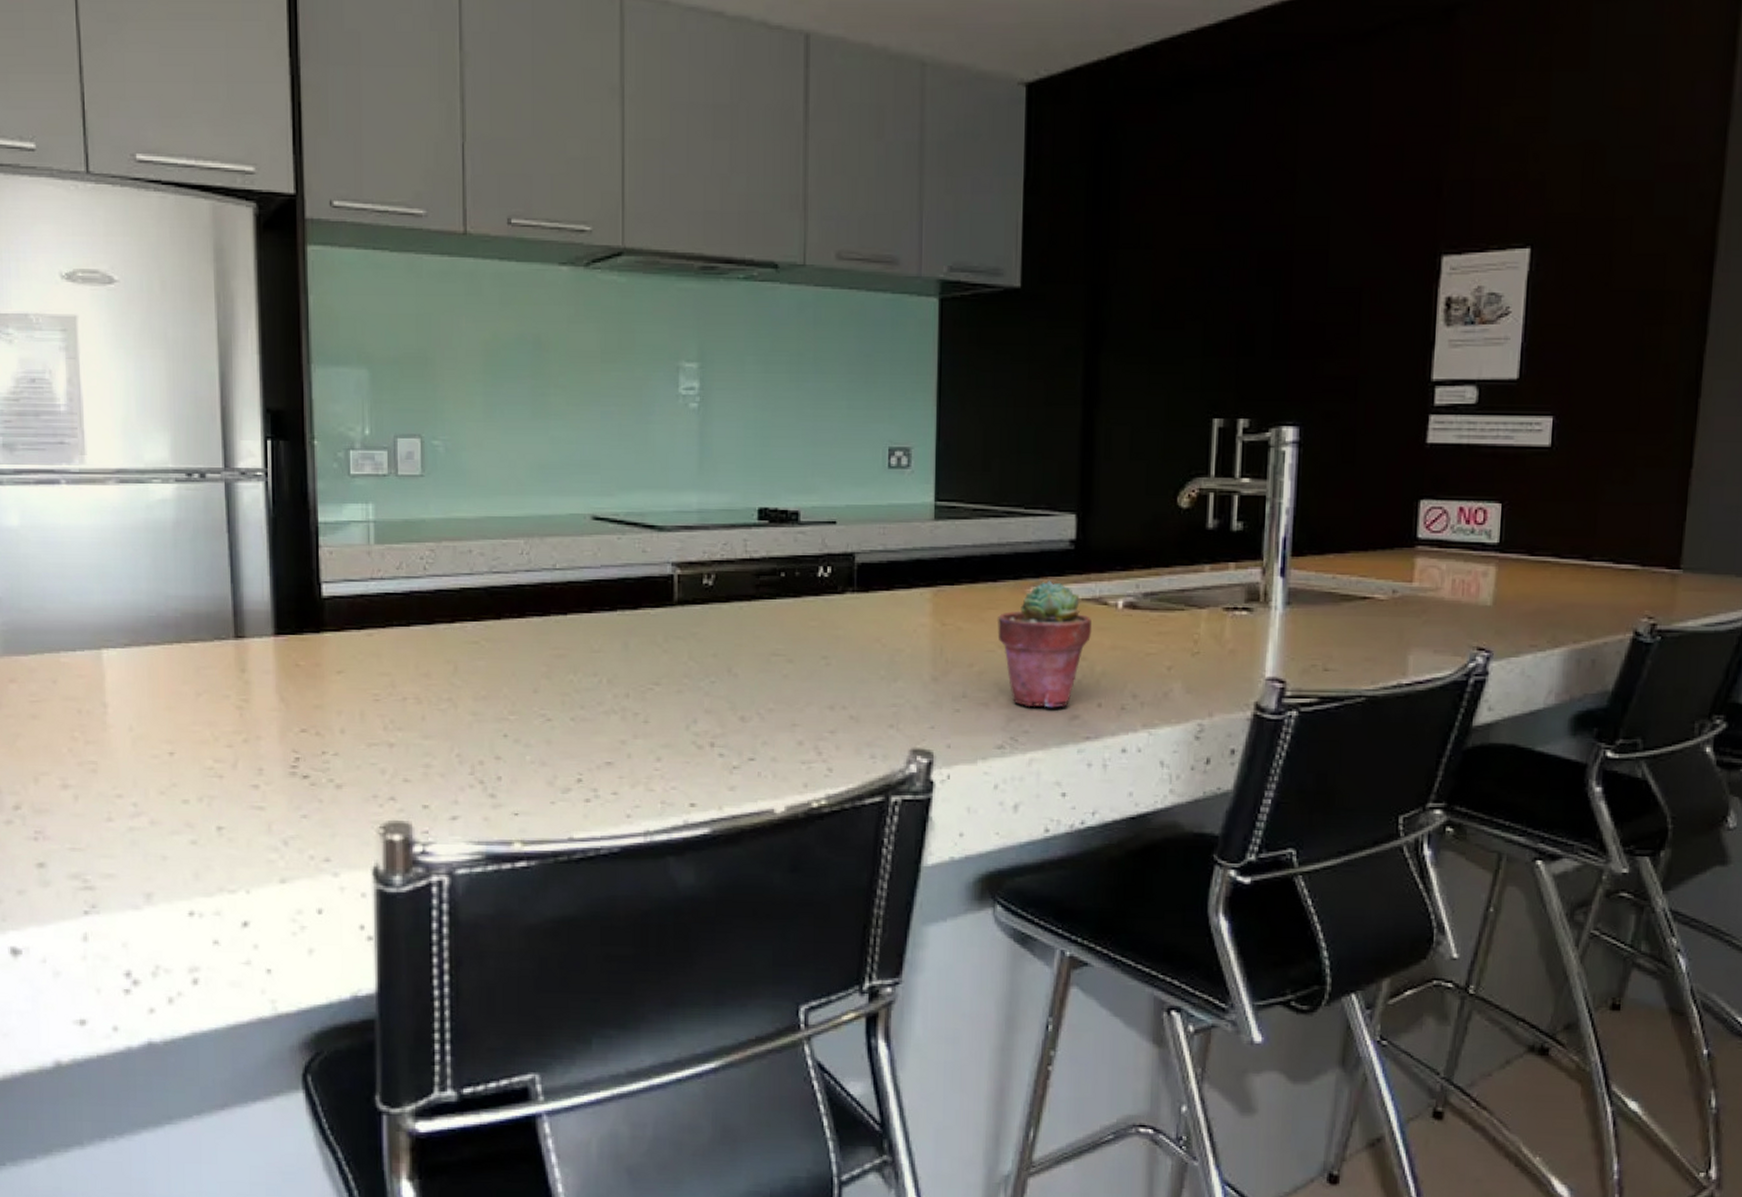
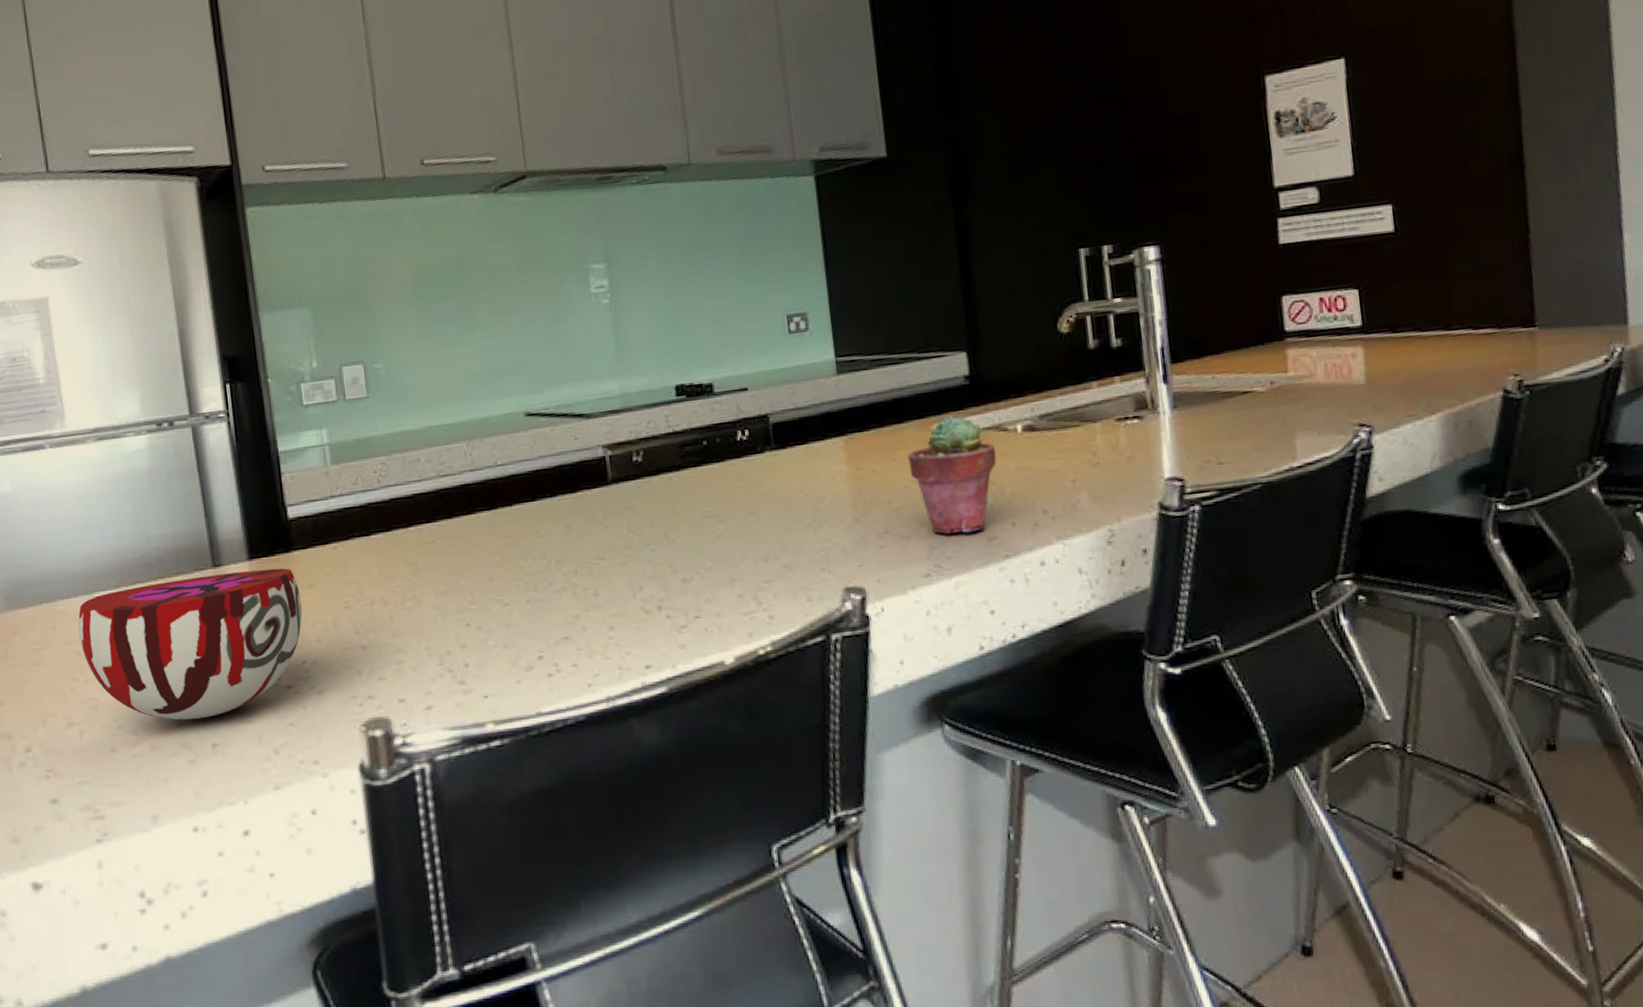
decorative bowl: none [82,646,327,799] -> present [78,568,302,720]

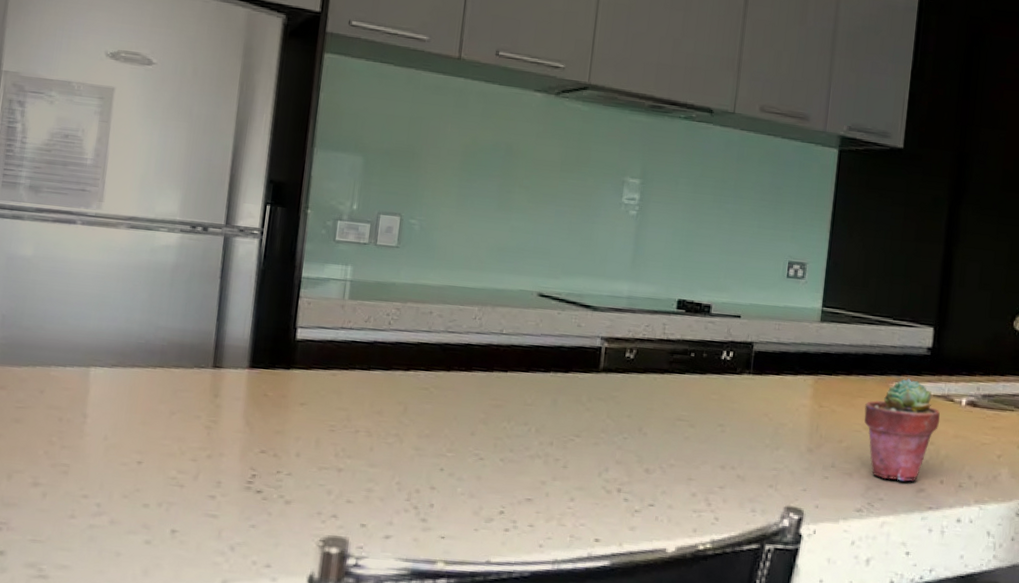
decorative bowl: present [78,568,302,720] -> none [64,369,291,505]

